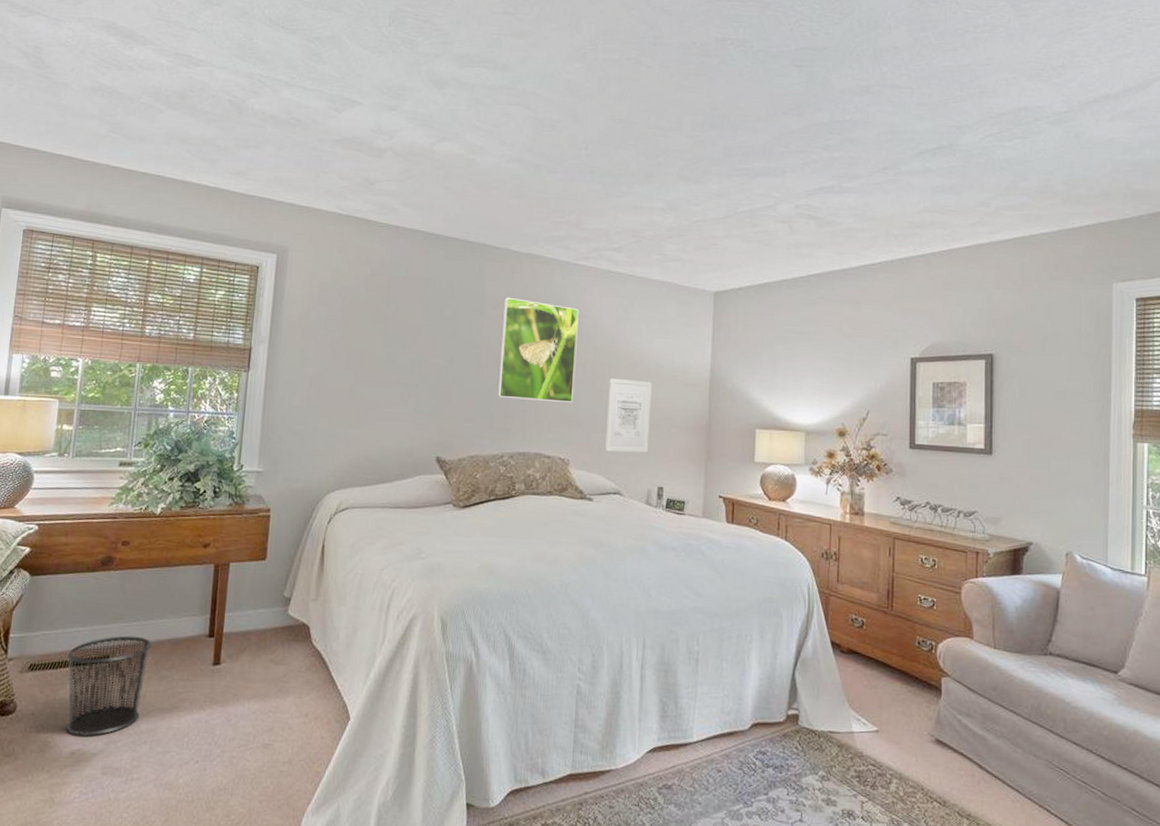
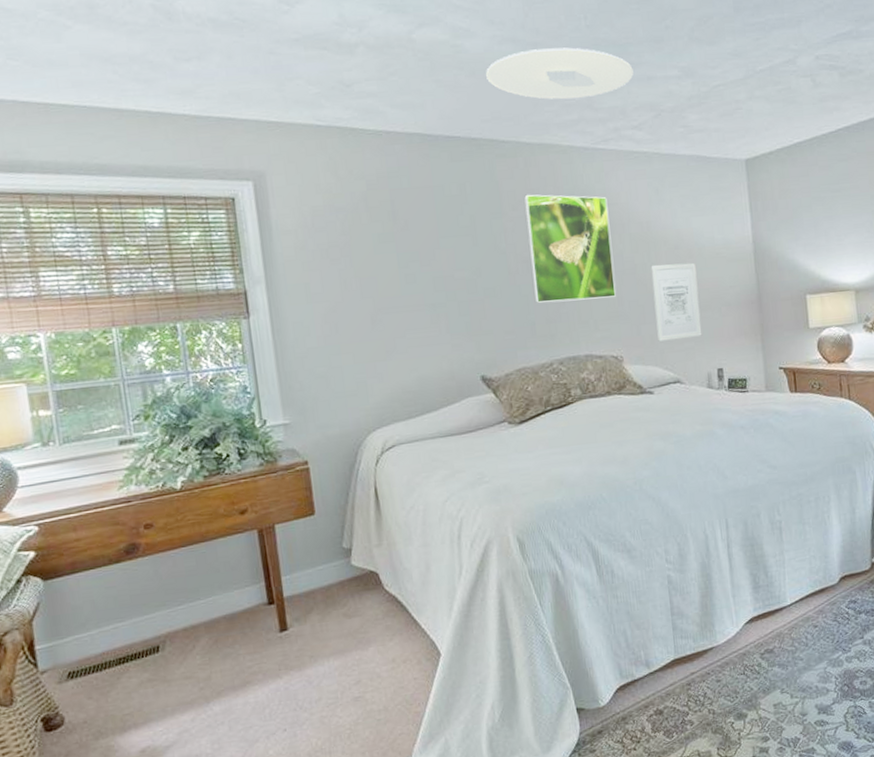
waste bin: present [66,635,152,736] -> none [109,619,209,733]
ceiling light: none [490,170,622,218] -> present [486,47,634,100]

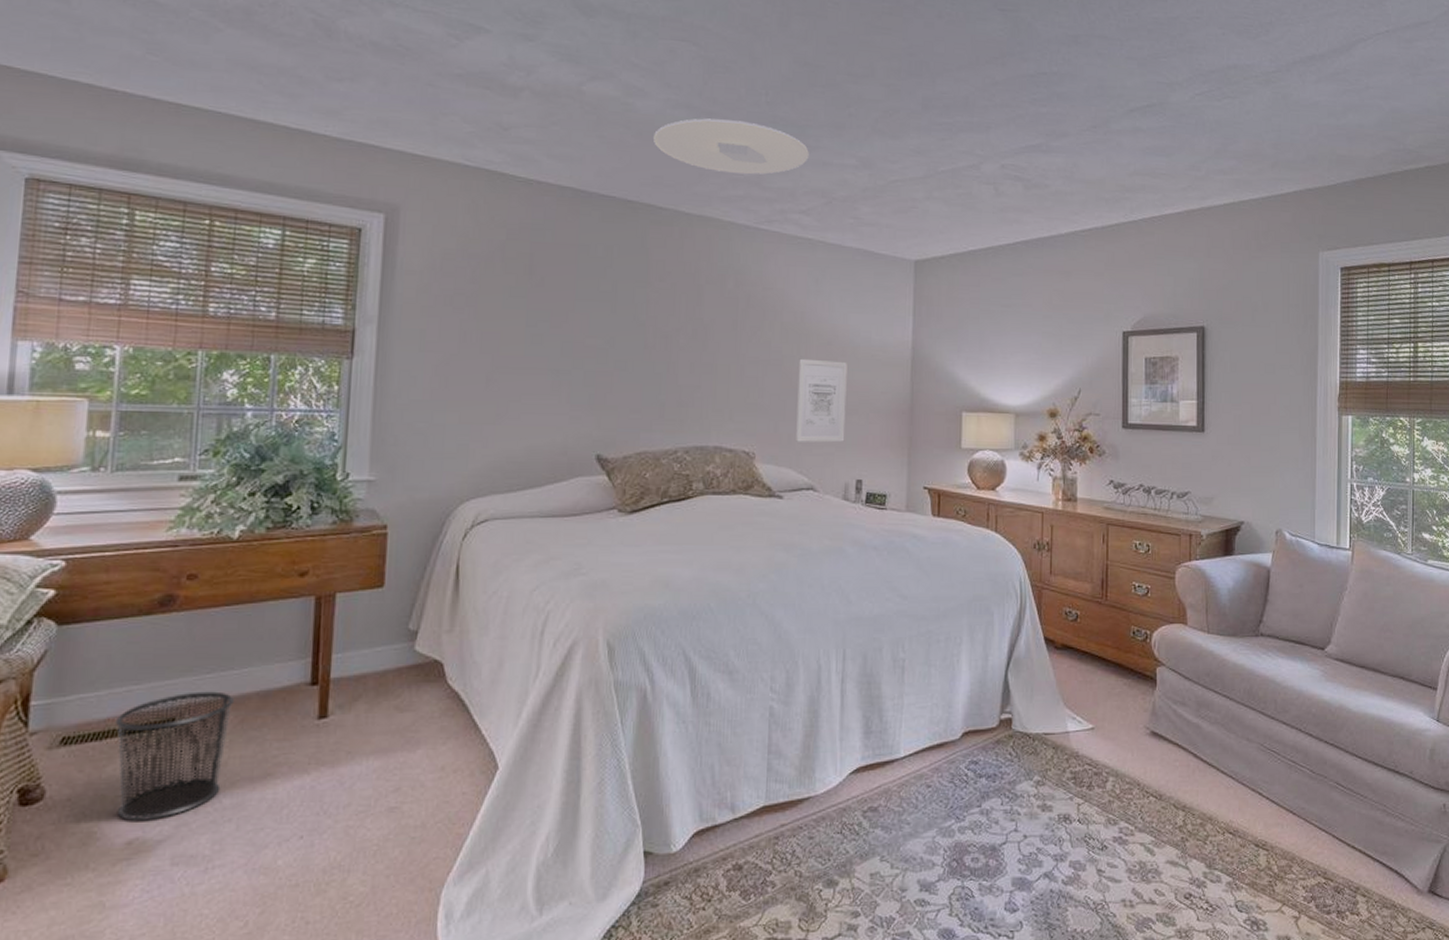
waste bin: none [109,619,209,733] -> present [115,691,234,821]
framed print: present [524,194,616,303] -> none [668,266,762,387]

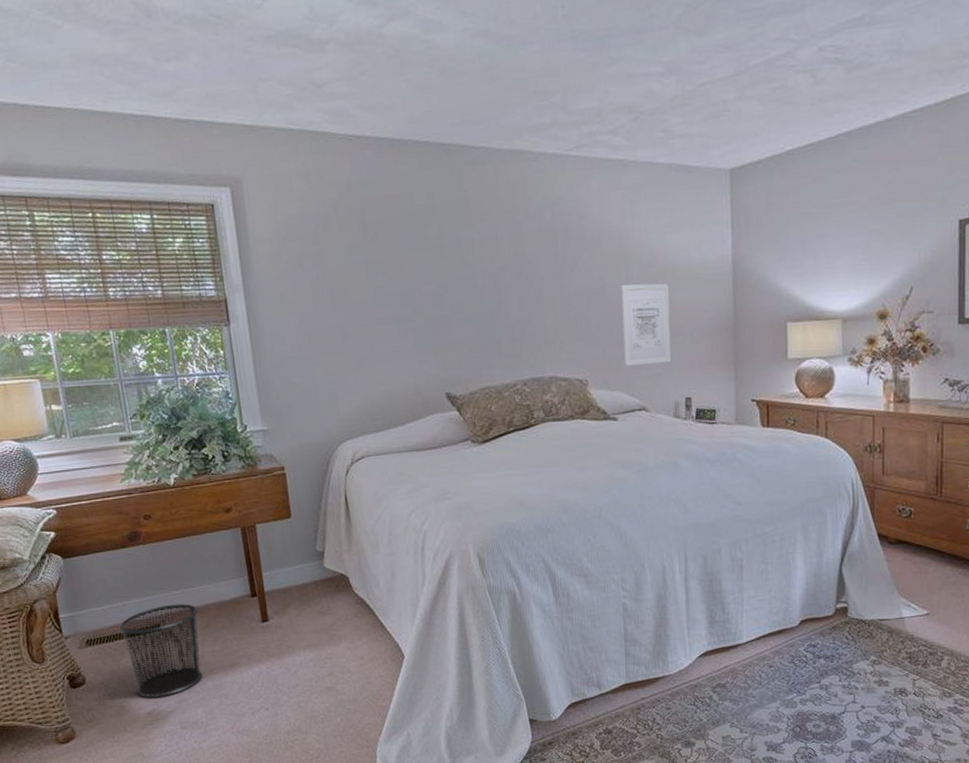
ceiling light: present [654,118,809,175] -> none [457,41,612,101]

